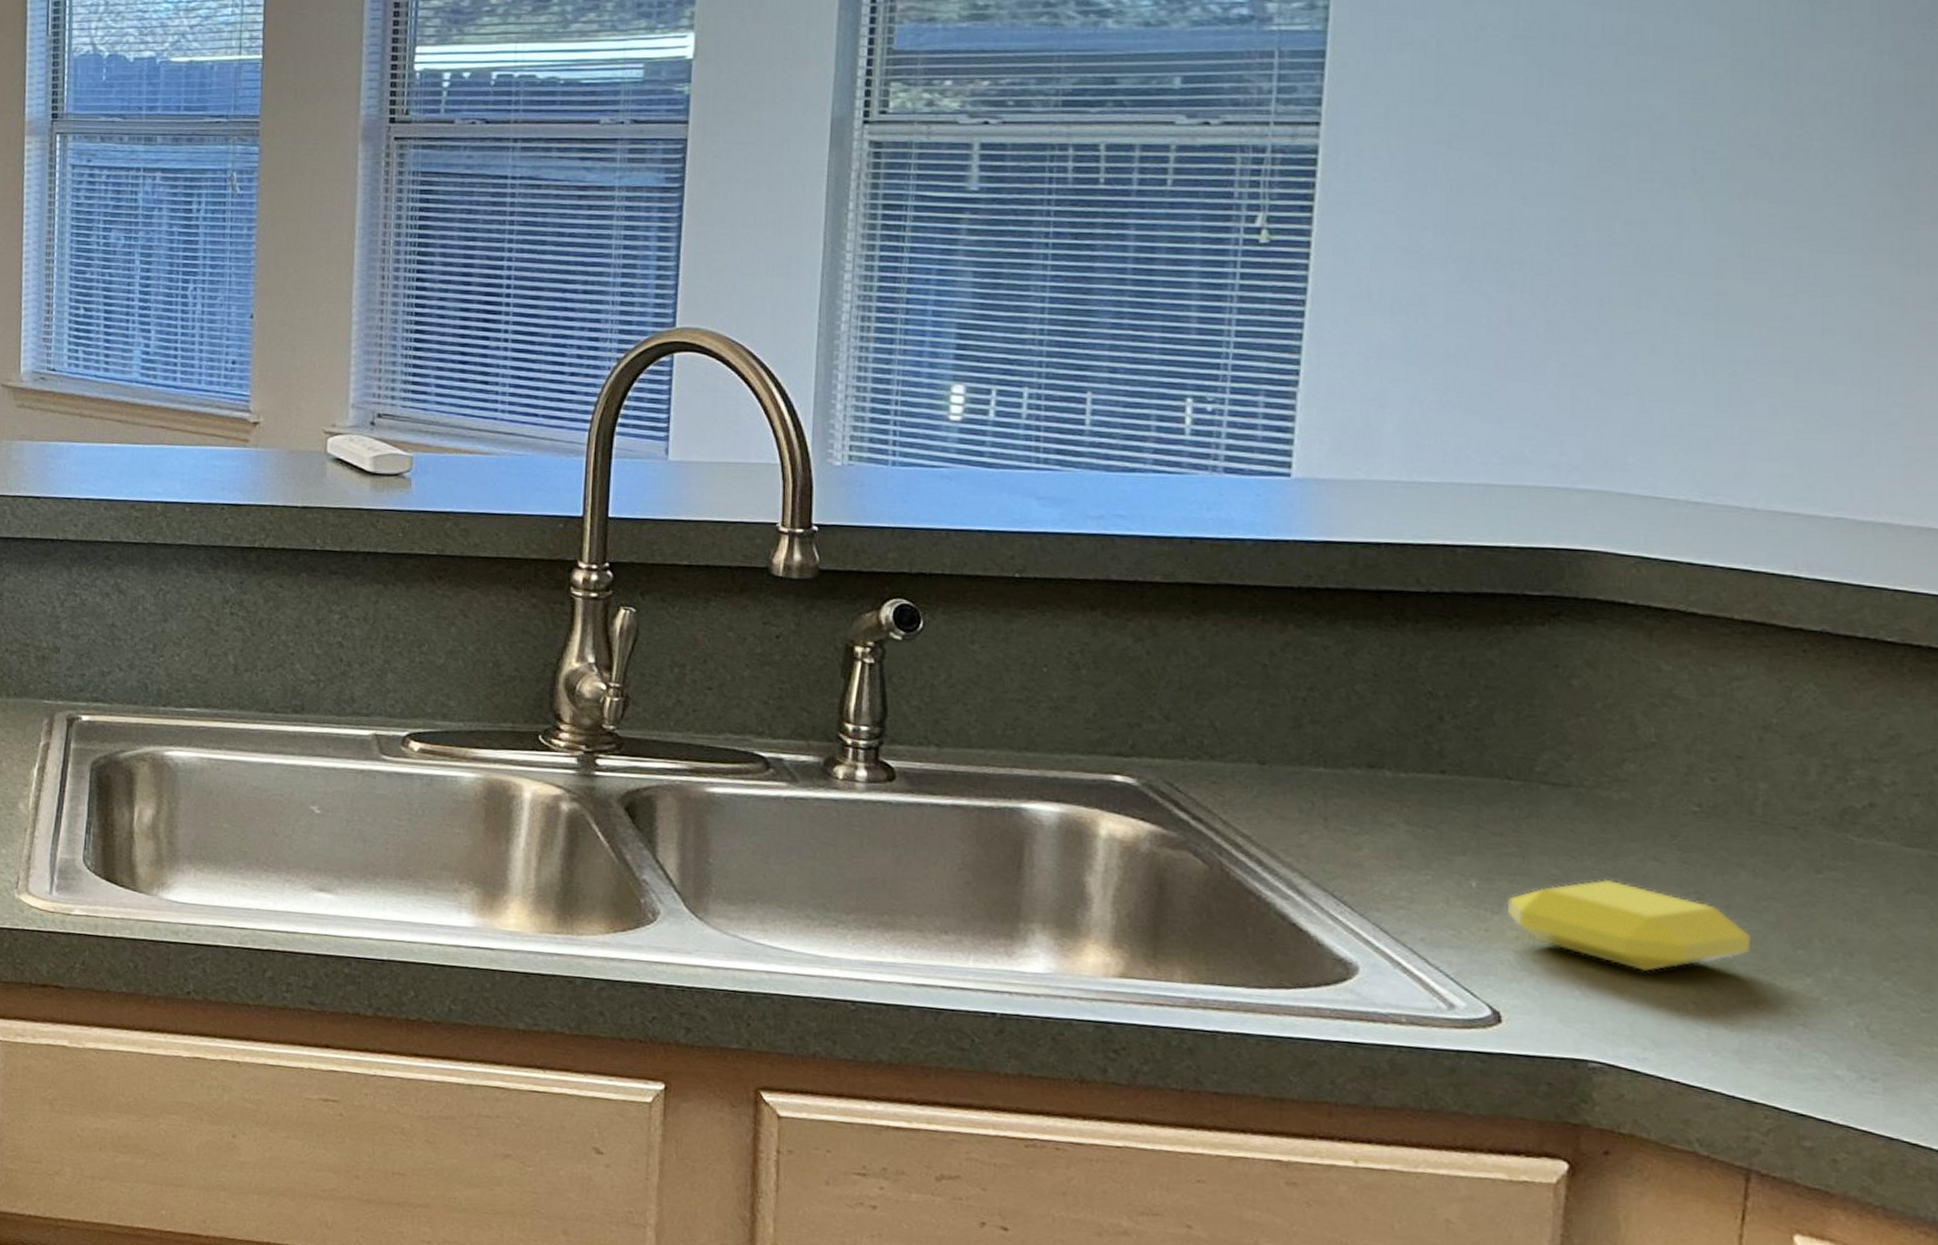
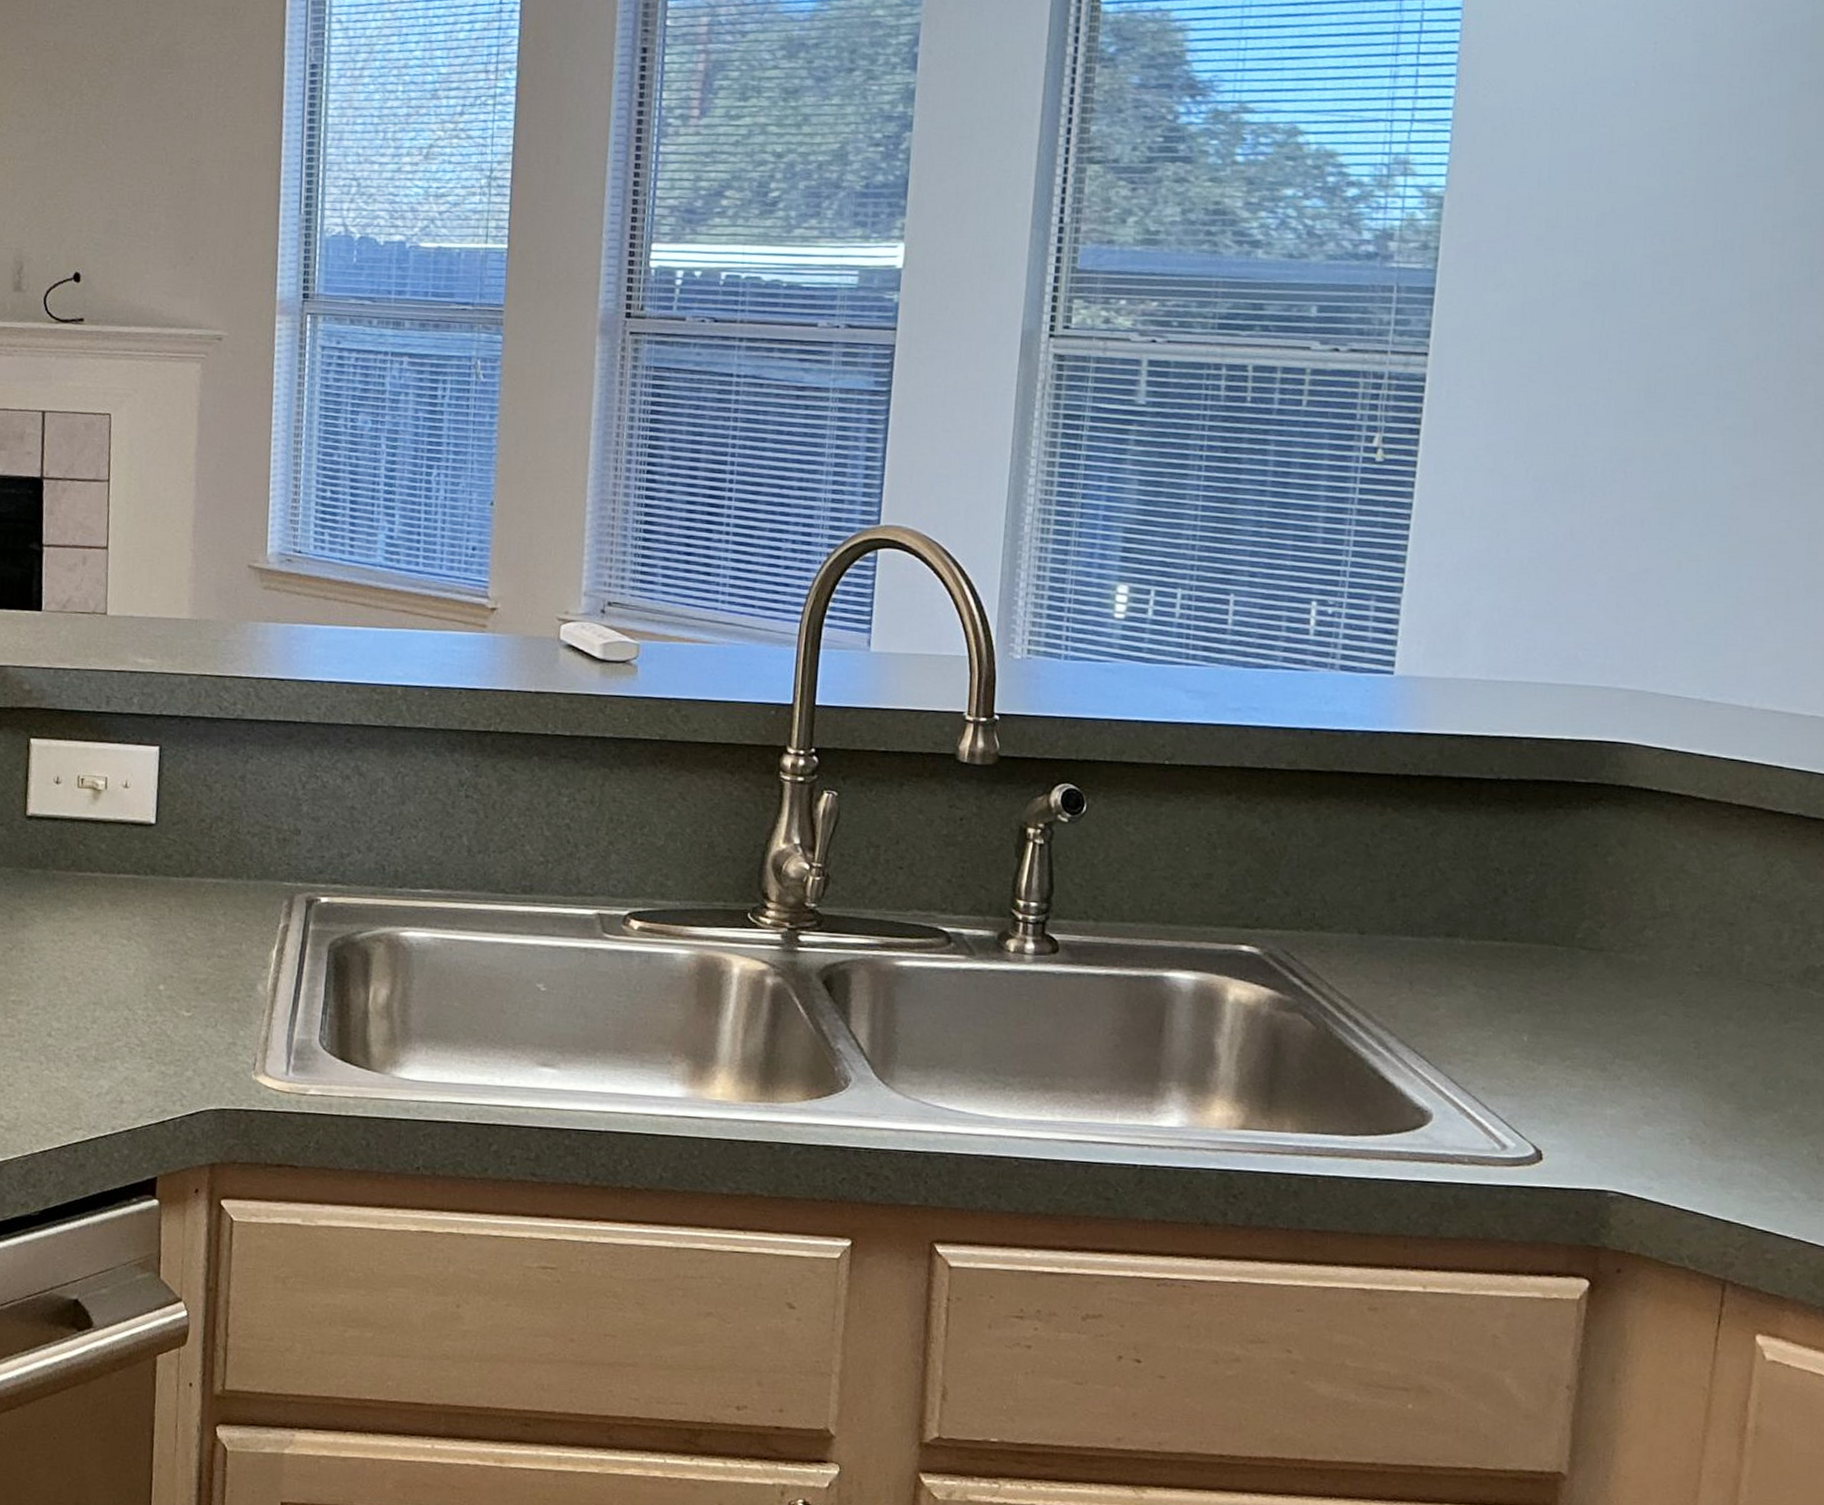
soap bar: present [1506,878,1751,972] -> none [1550,1031,1735,1113]

